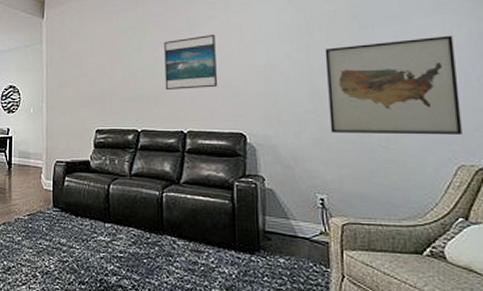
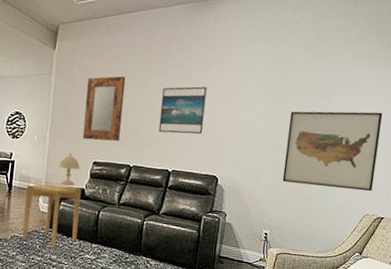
side table: none [27,158,87,231] -> present [22,183,82,249]
table lamp: none [36,123,81,160] -> present [36,153,80,187]
home mirror: none [81,36,122,106] -> present [82,76,126,142]

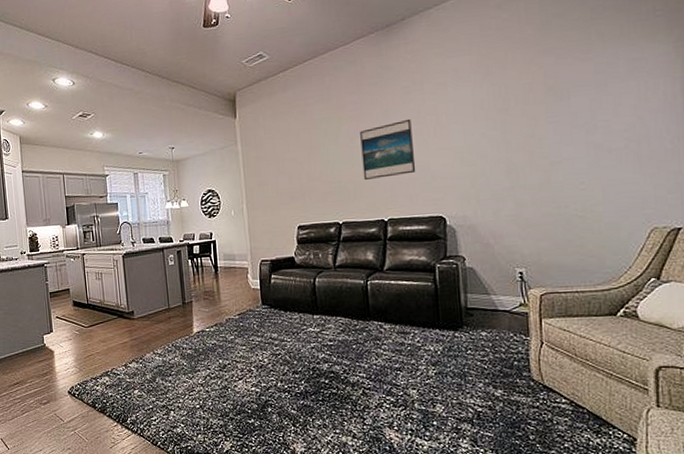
side table: present [22,183,82,249] -> none [233,257,296,326]
table lamp: present [36,153,80,187] -> none [241,222,284,261]
home mirror: present [82,76,126,142] -> none [276,129,322,204]
wall art: present [282,111,383,192] -> none [521,99,656,208]

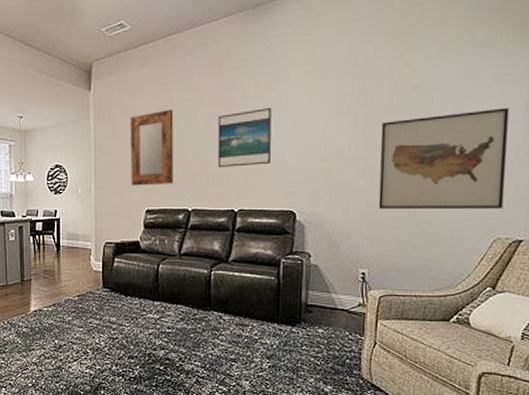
home mirror: none [276,129,322,204] -> present [131,110,174,186]
wall art: none [521,99,656,208] -> present [378,108,509,210]

